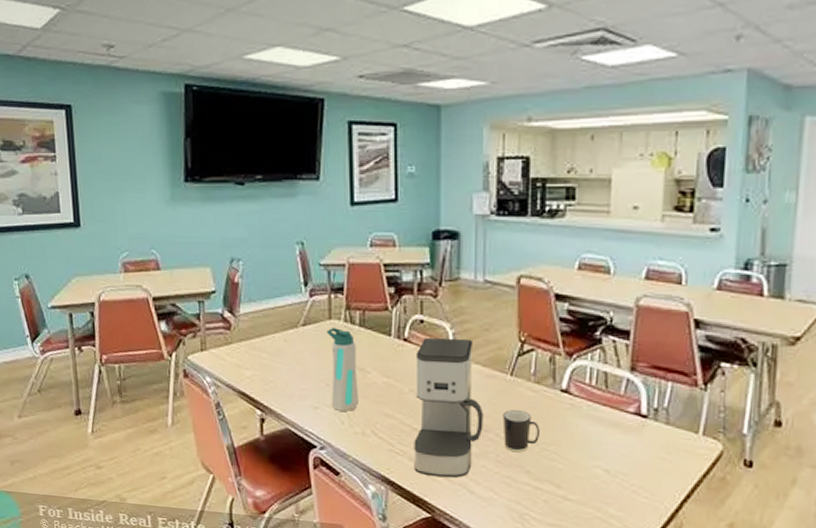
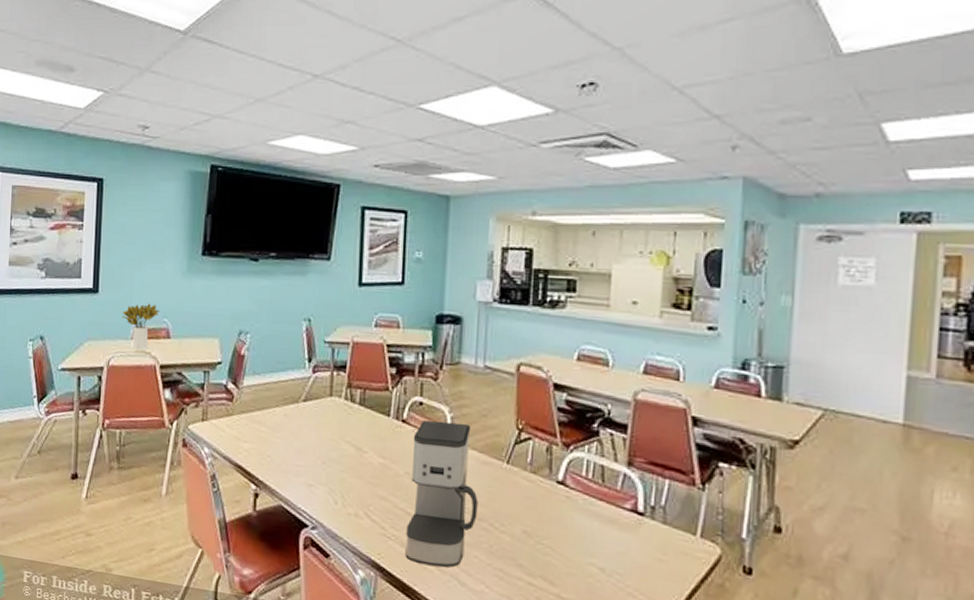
flower bouquet: none [107,235,147,285] -> present [121,303,160,352]
water bottle: present [327,327,359,412] -> none [326,404,355,492]
mug: present [502,410,539,453] -> none [497,499,534,545]

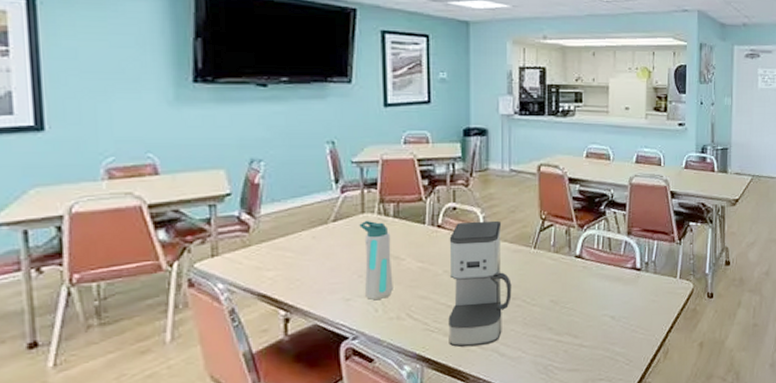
flower bouquet: present [121,303,160,352] -> none [84,138,141,194]
water bottle: none [326,404,355,492] -> present [359,220,393,301]

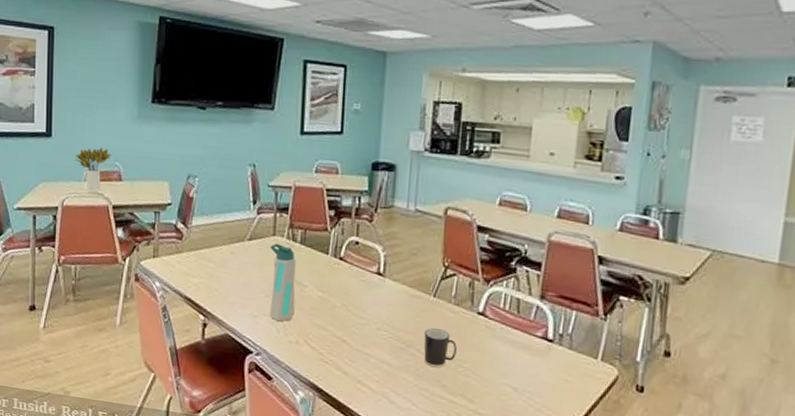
flower bouquet: none [84,138,141,194] -> present [74,147,112,193]
coffee maker: present [448,220,512,347] -> none [341,258,407,388]
mug: none [528,277,559,314] -> present [423,328,457,368]

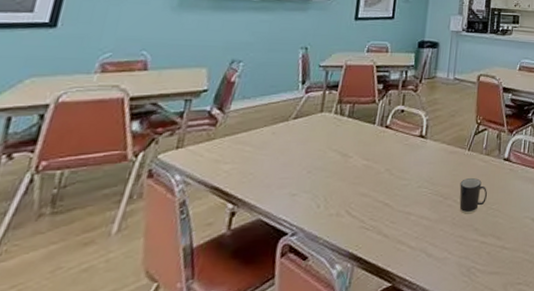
flower bouquet: present [74,147,112,193] -> none [85,37,138,86]
water bottle: present [269,243,296,322] -> none [310,119,343,196]

